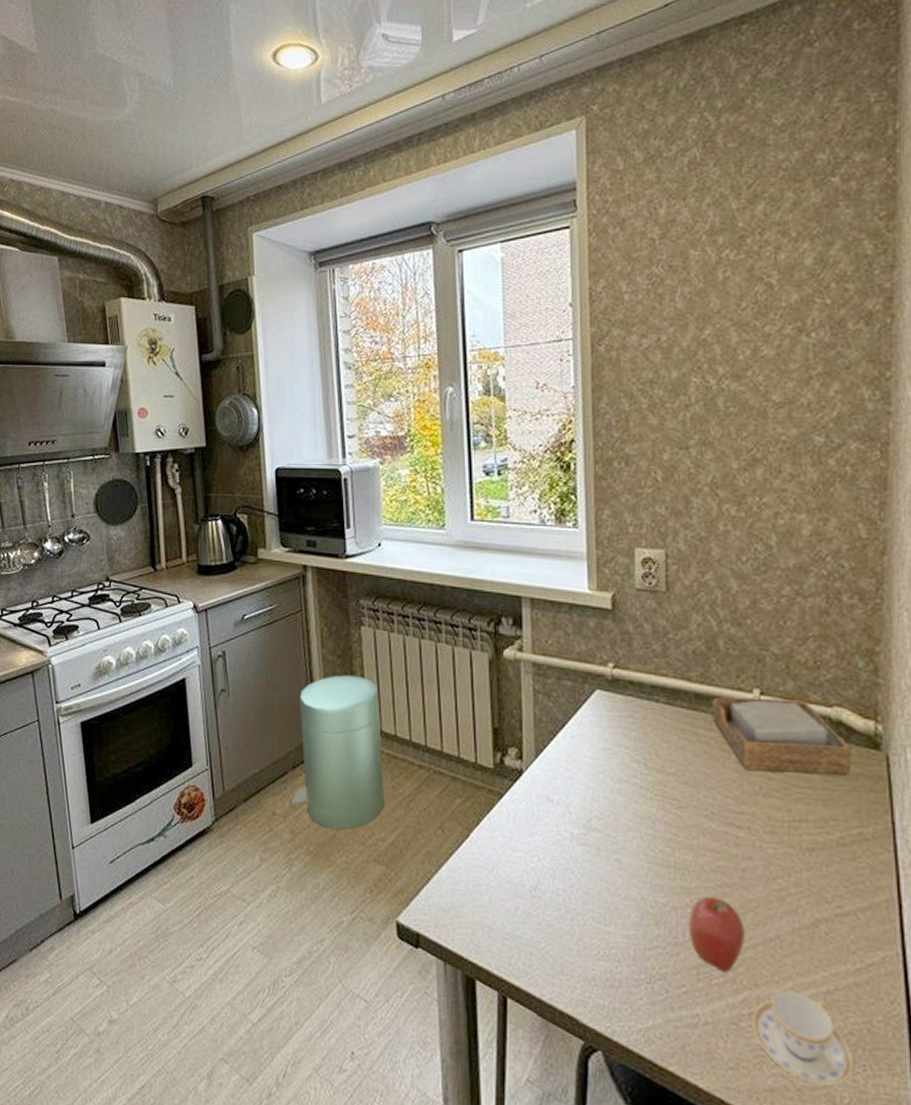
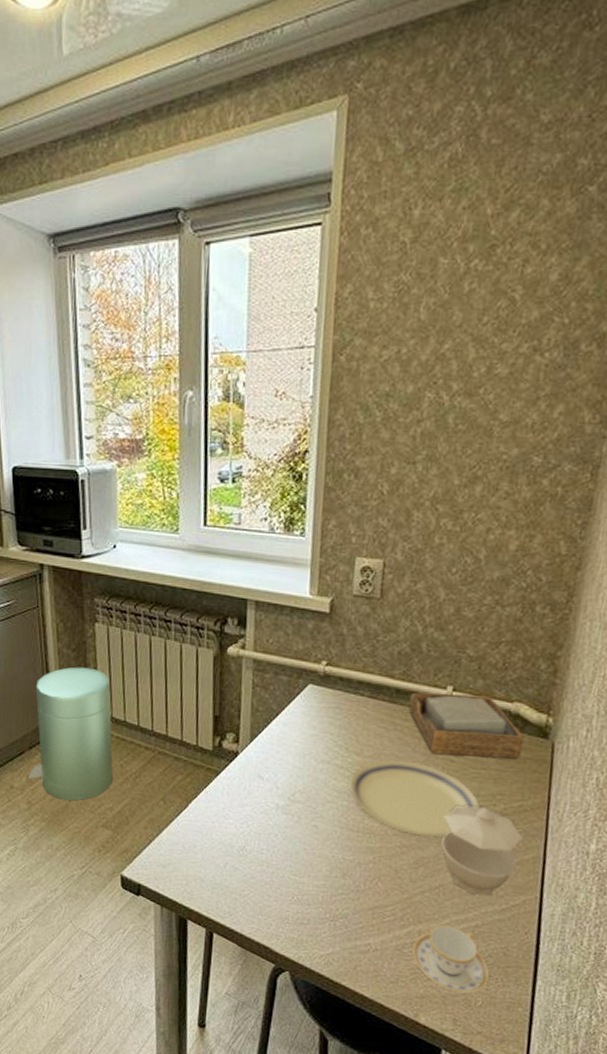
plate: none [653,777,810,875] -> present [349,759,480,838]
fruit: present [688,896,745,973] -> none [369,854,416,913]
sugar bowl: none [769,833,870,952] -> present [441,805,524,896]

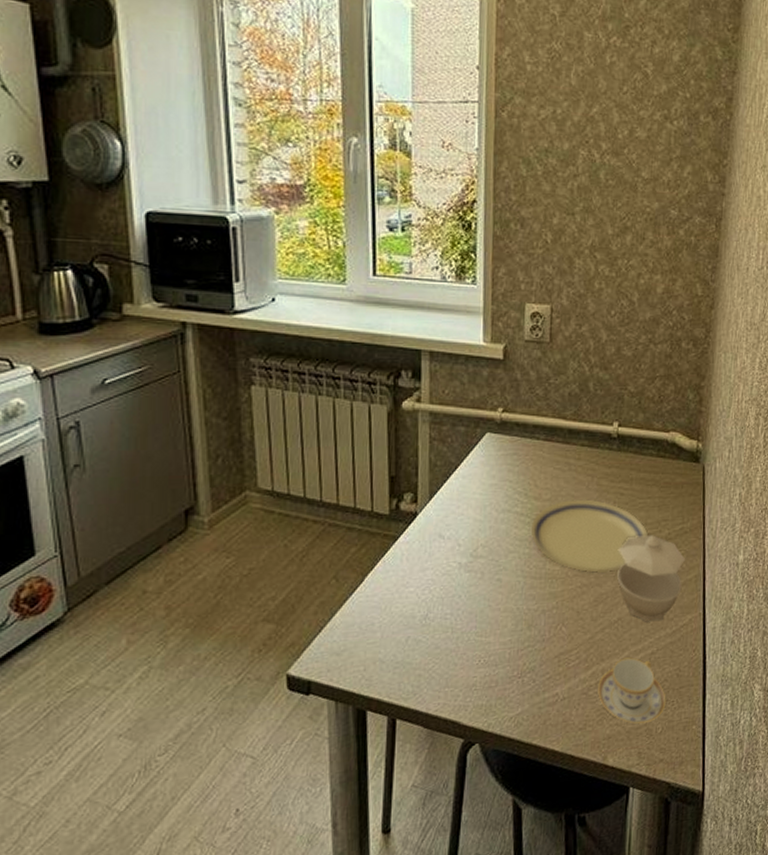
trash can: present [28,667,113,801] -> none [166,437,275,597]
napkin holder: present [408,692,524,759] -> none [581,429,680,489]

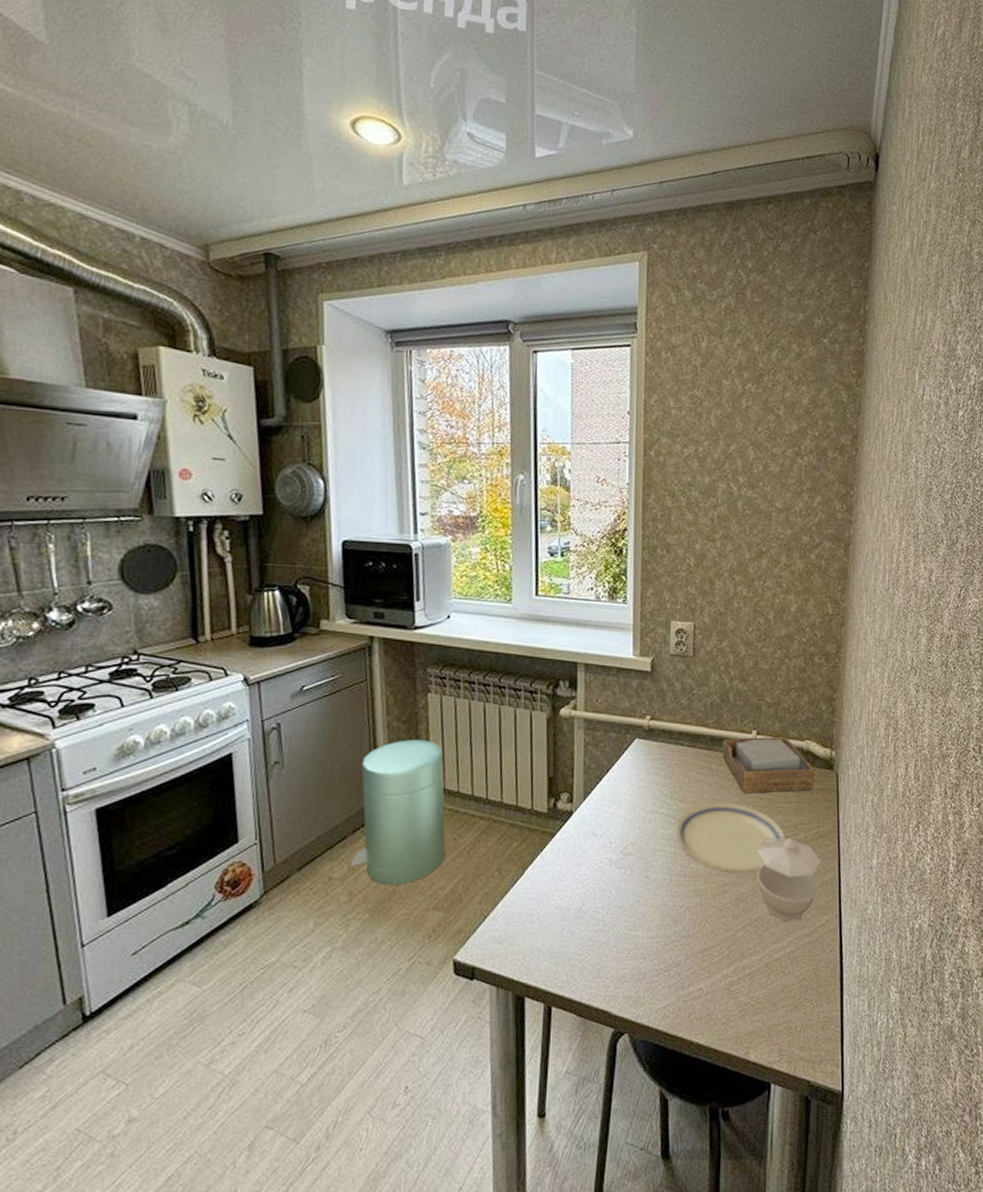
trash can: none [166,437,275,597] -> present [350,739,446,885]
napkin holder: none [581,429,680,489] -> present [722,737,815,793]
teacup: present [598,657,666,725] -> none [739,955,805,1022]

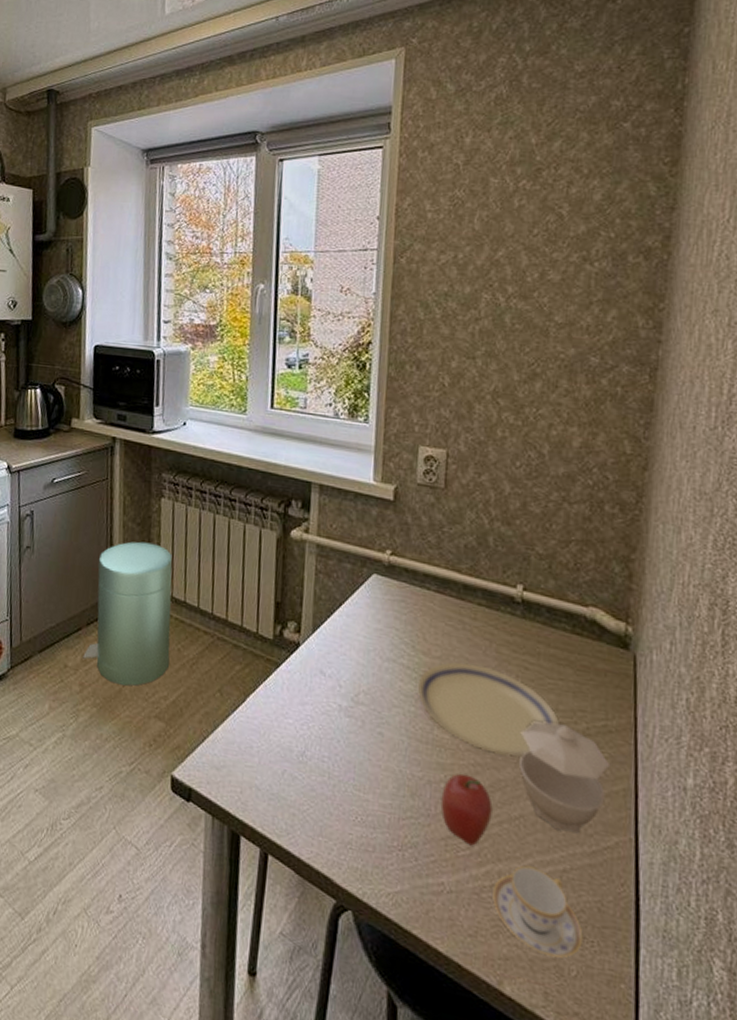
fruit: none [698,894,738,952] -> present [440,773,493,846]
napkin holder: present [722,737,815,793] -> none [477,589,602,671]
teacup: none [739,955,805,1022] -> present [492,865,583,958]

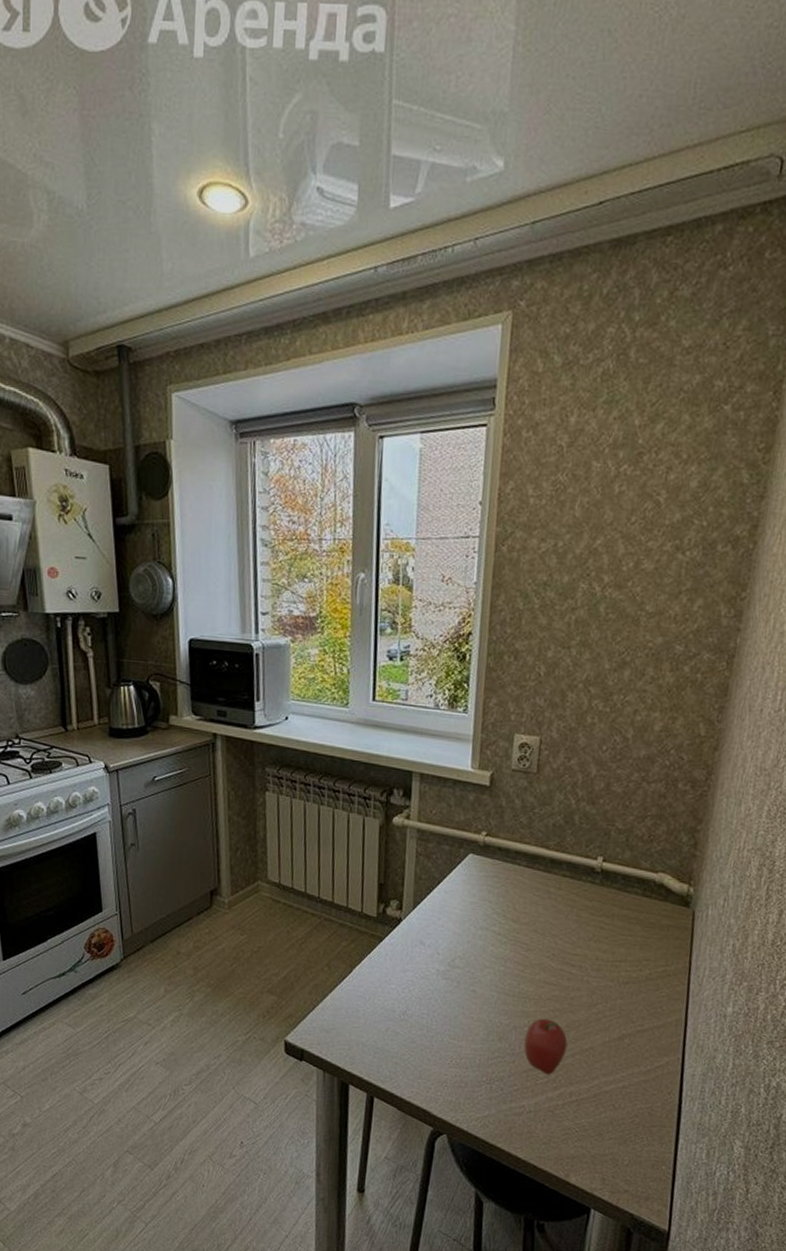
trash can: present [83,541,173,686] -> none [195,834,280,967]
plate: present [417,662,559,757] -> none [506,926,627,1002]
teacup: present [492,865,583,958] -> none [564,1086,636,1153]
sugar bowl: present [519,719,611,834] -> none [591,970,667,1058]

